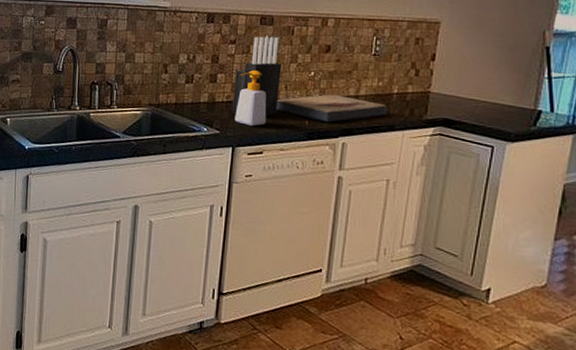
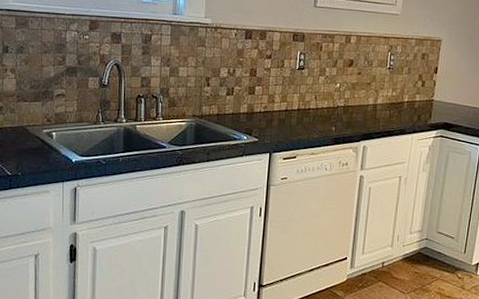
knife block: present [231,36,282,116] -> none [268,52,312,124]
soap bottle: present [235,70,267,127] -> none [271,83,299,134]
fish fossil: present [276,94,388,123] -> none [307,103,400,129]

